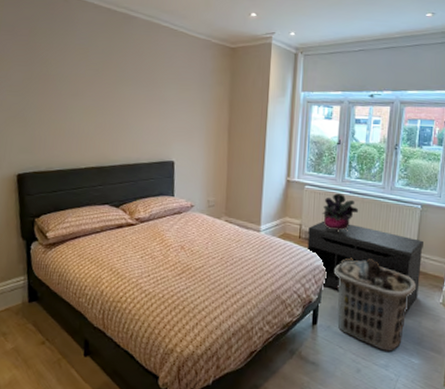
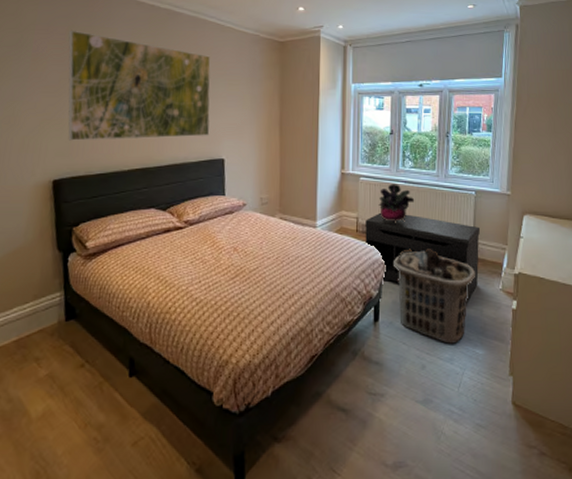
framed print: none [30,32,164,139] -> present [67,31,211,141]

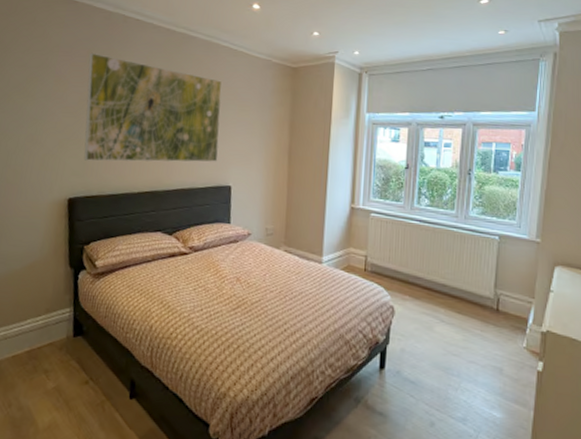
bench: present [365,212,480,302] -> none [374,252,502,358]
potted plant: present [378,184,415,223] -> none [389,222,430,265]
clothes hamper: present [394,249,475,344] -> none [404,293,495,403]

